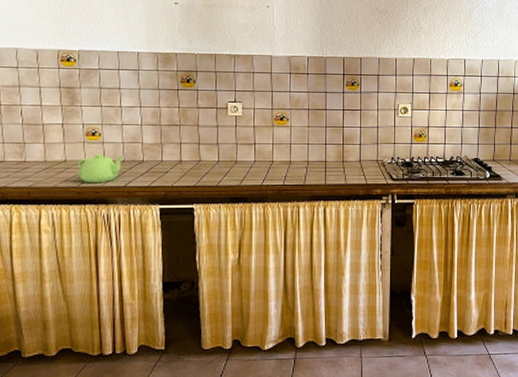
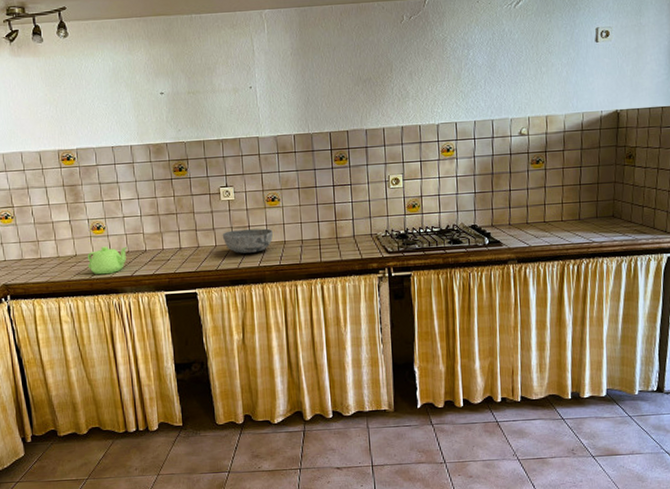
bowl: none [226,147,278,171] -> present [222,228,273,254]

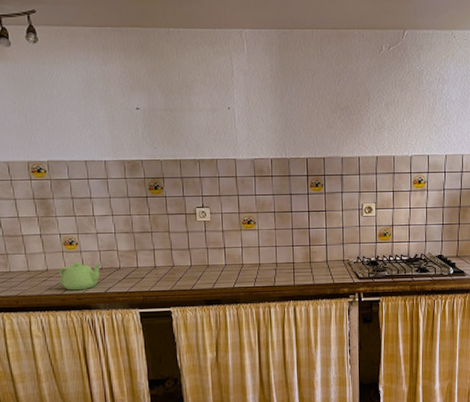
bowl: present [222,228,273,254] -> none [197,250,248,274]

